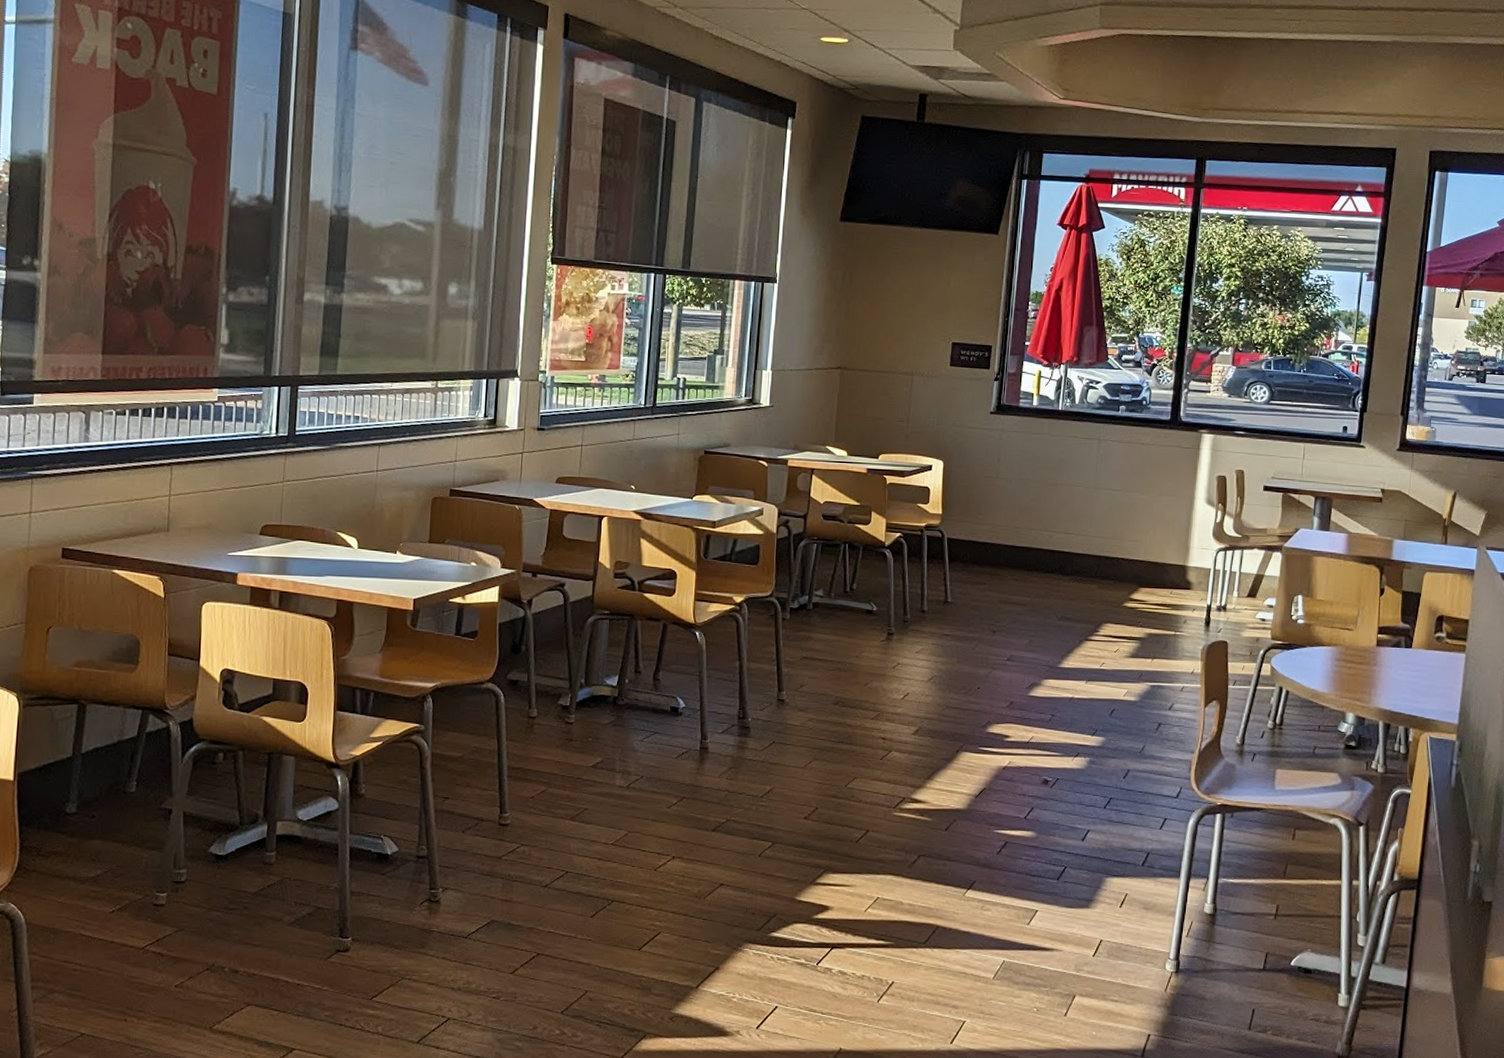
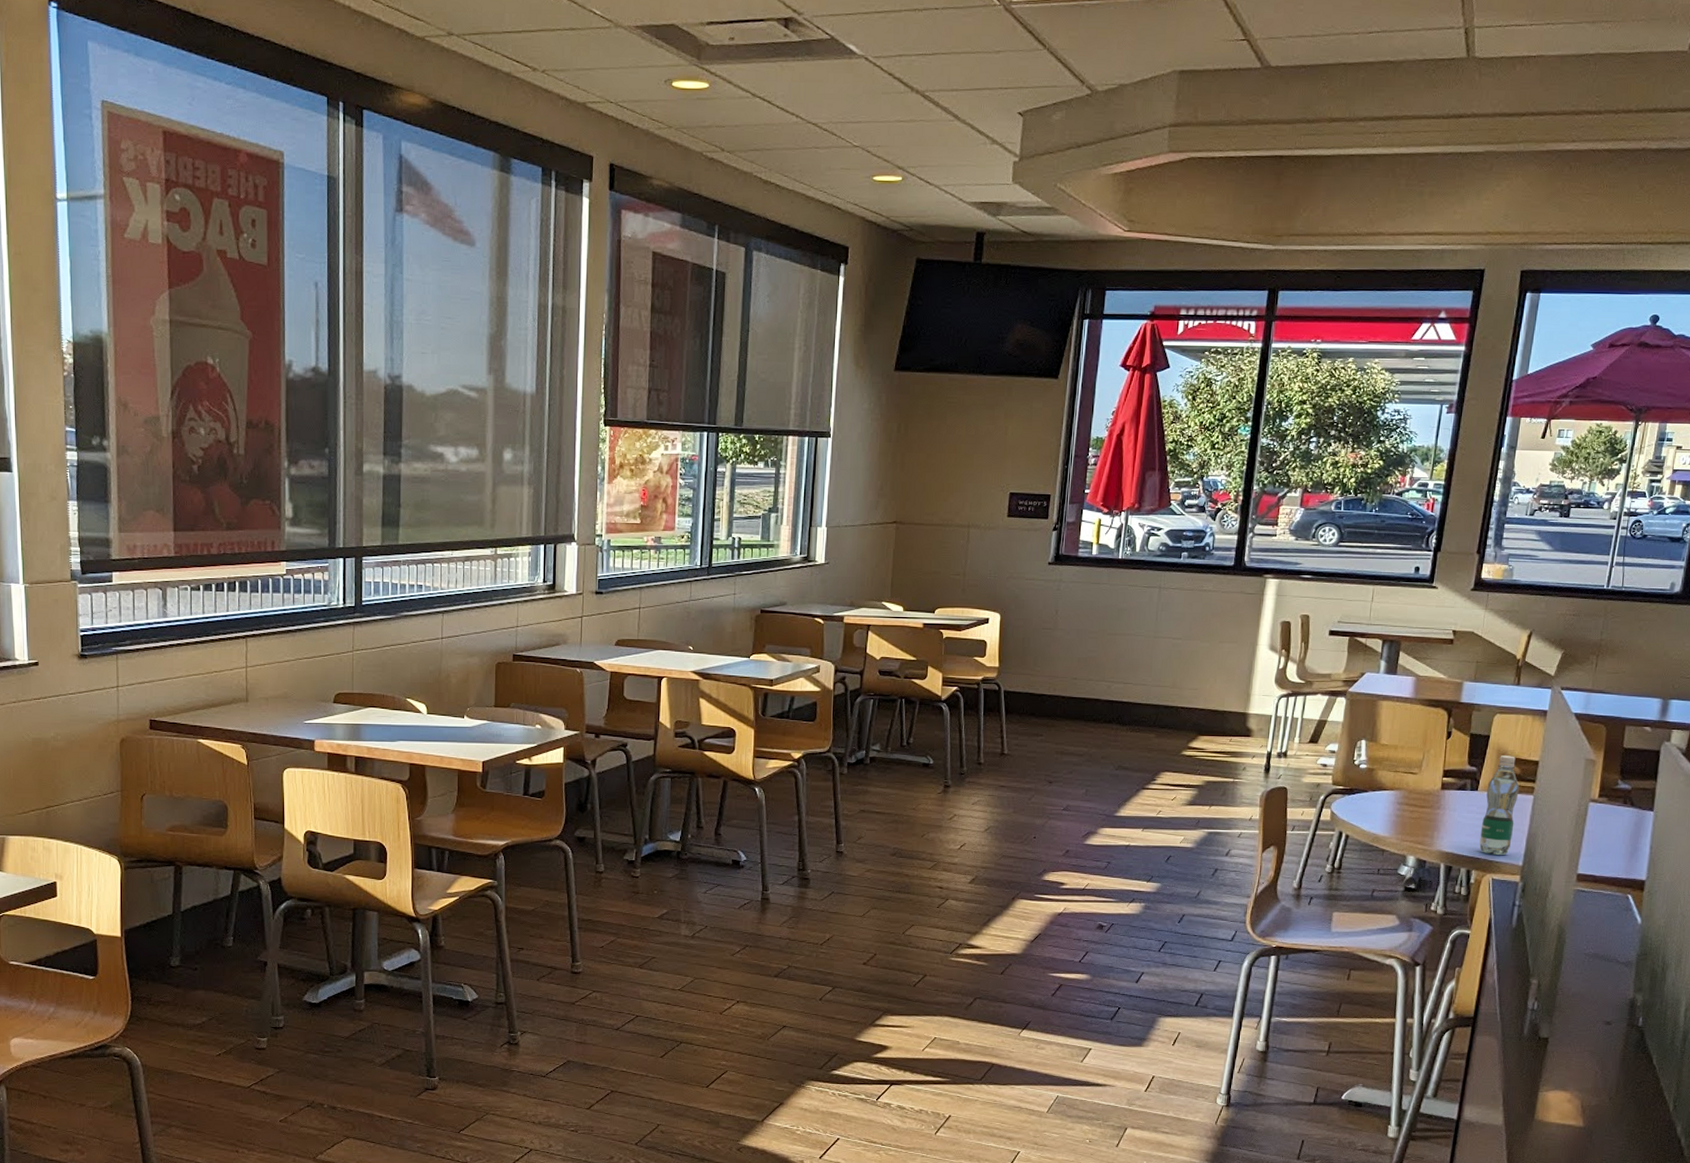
bottle: none [1416,613,1452,714] -> present [1479,755,1520,856]

